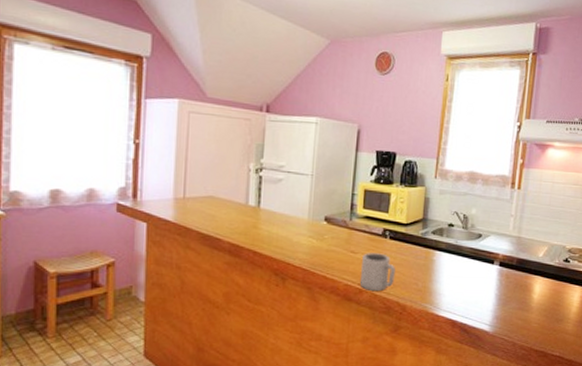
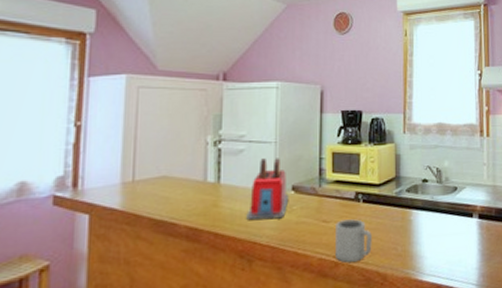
toaster: none [282,189,322,245] -> present [246,158,289,221]

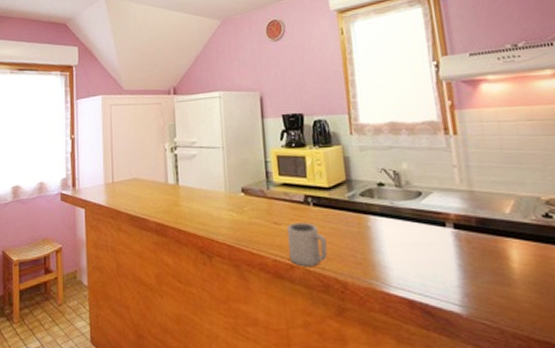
toaster: present [246,158,289,221] -> none [203,162,240,220]

